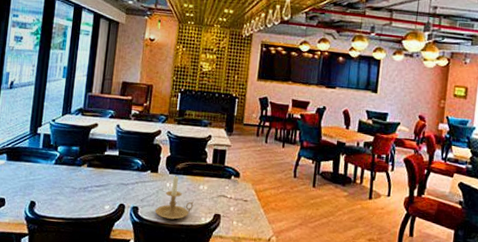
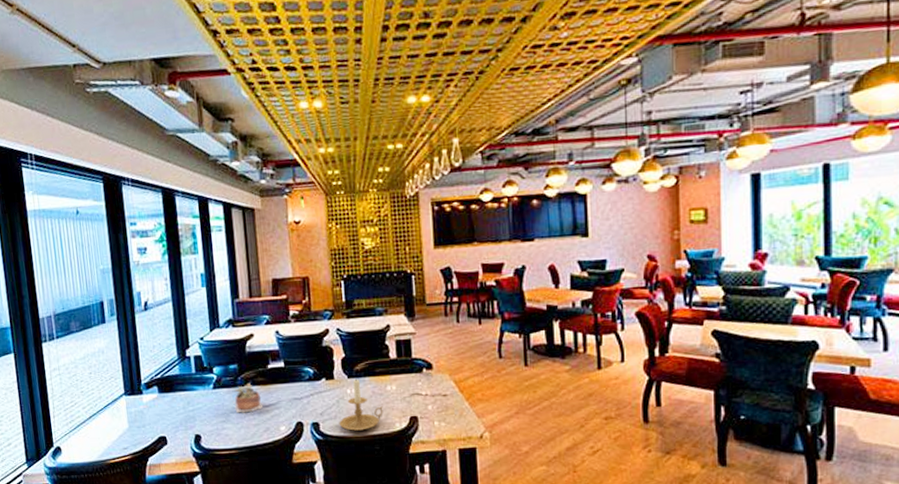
succulent plant: none [69,166,94,189] -> present [234,385,263,413]

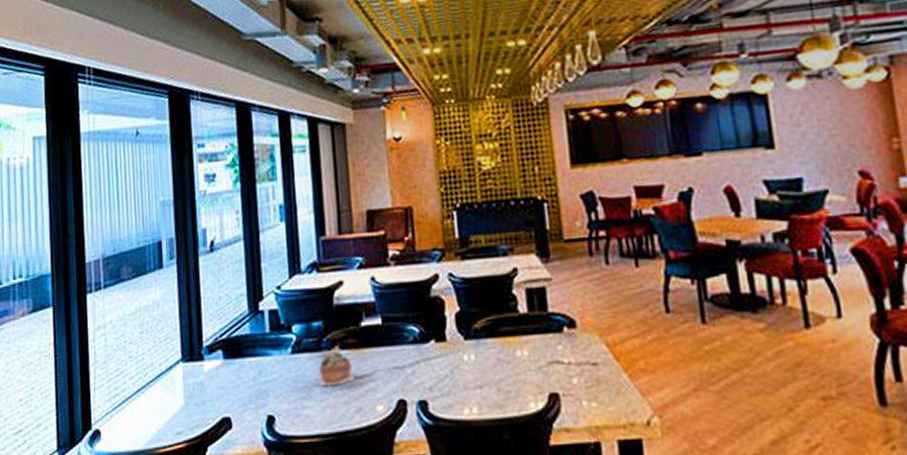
candle holder: present [339,379,383,431] -> none [453,340,513,413]

